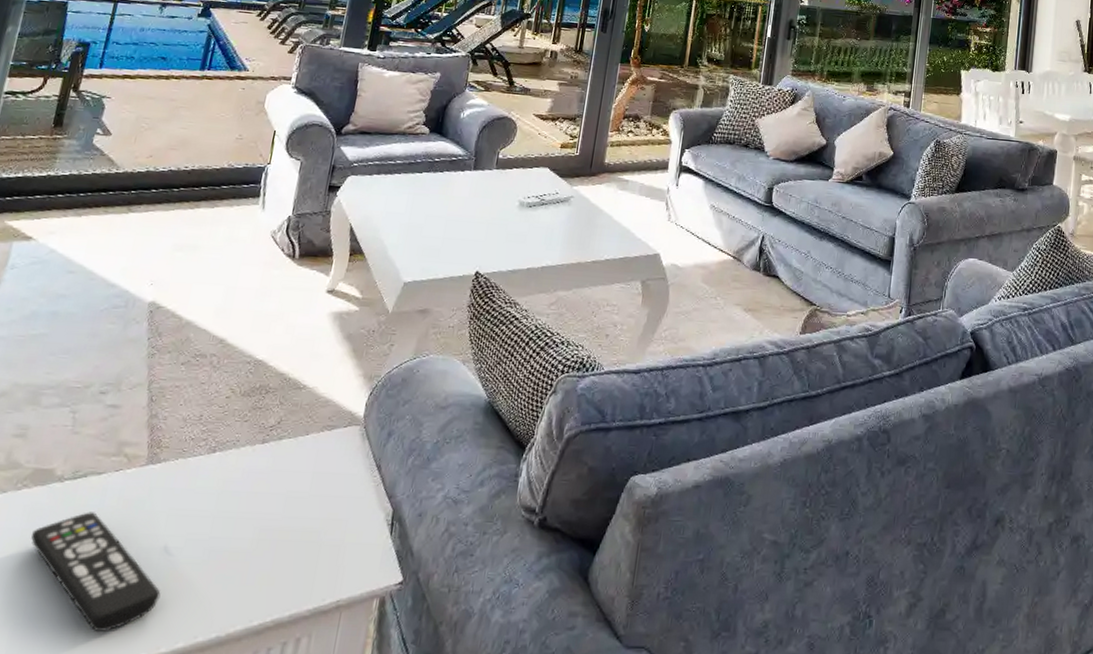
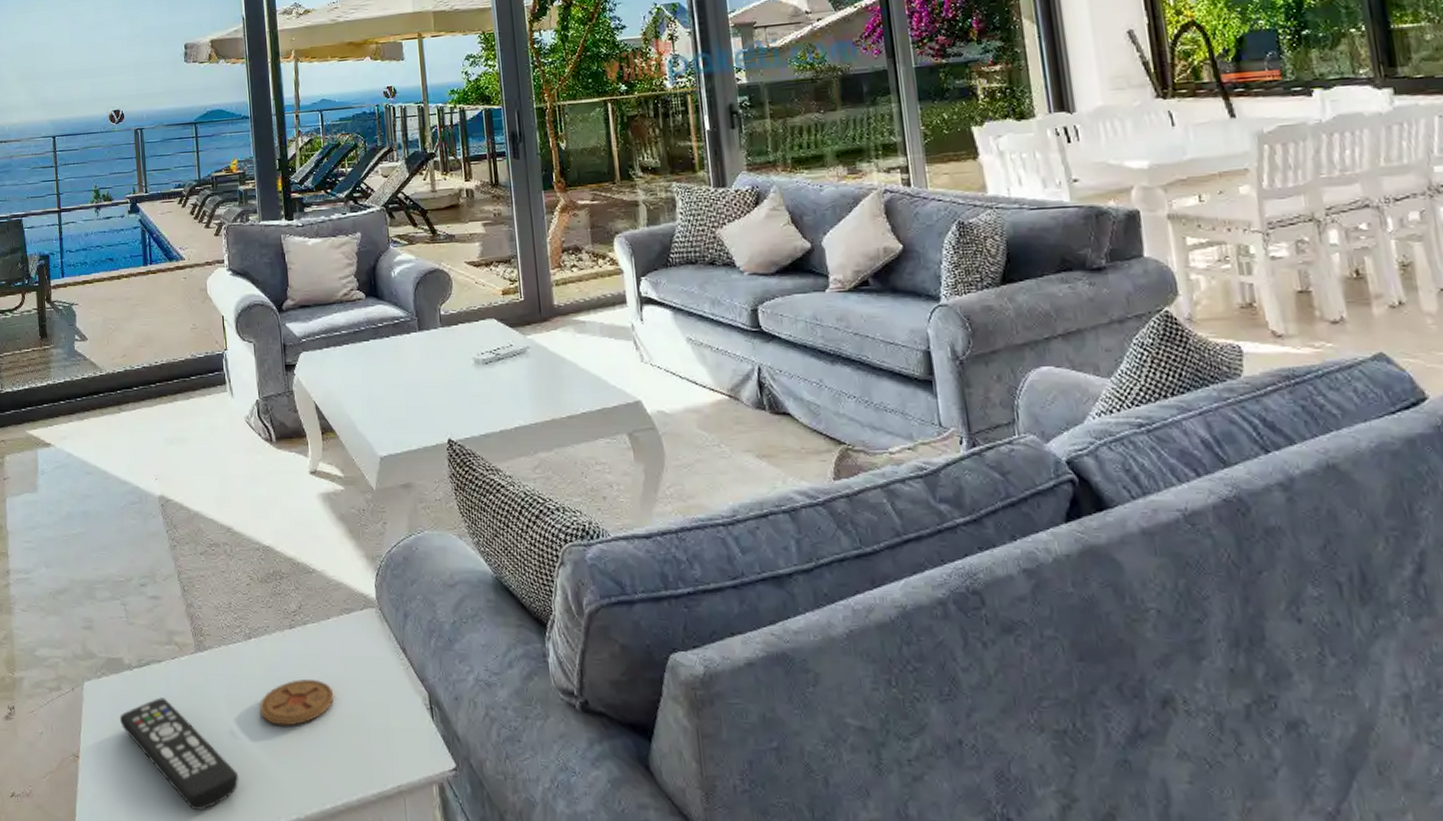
coaster: none [203,494,293,542] -> present [259,679,334,726]

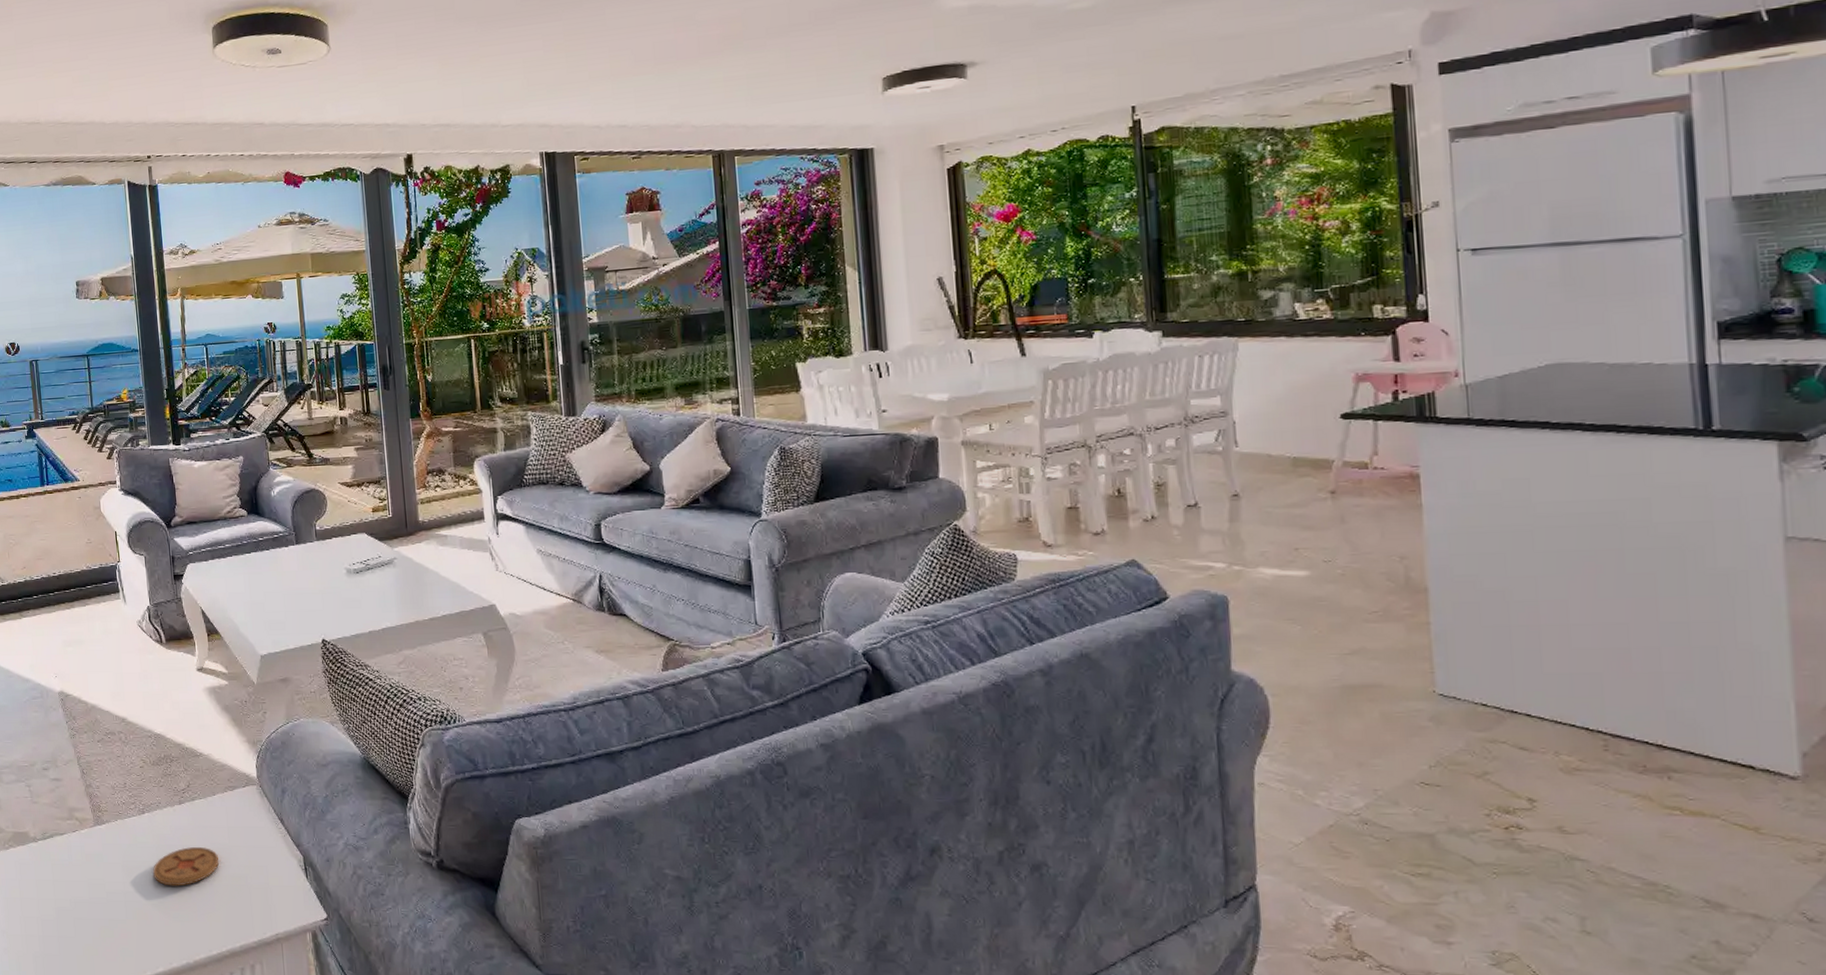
remote control: present [119,697,239,810] -> none [26,865,135,958]

